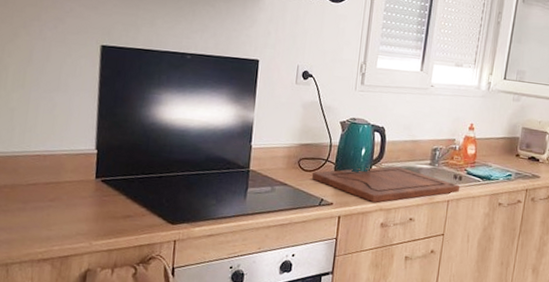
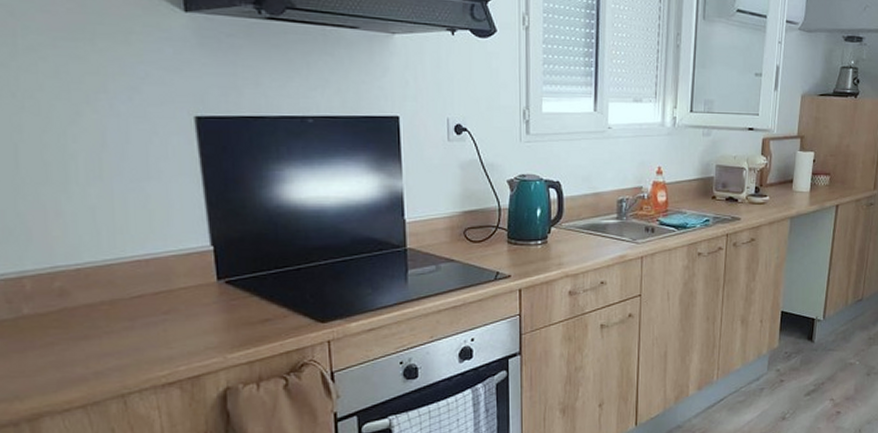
cutting board: present [311,166,461,203] -> none [481,225,654,270]

